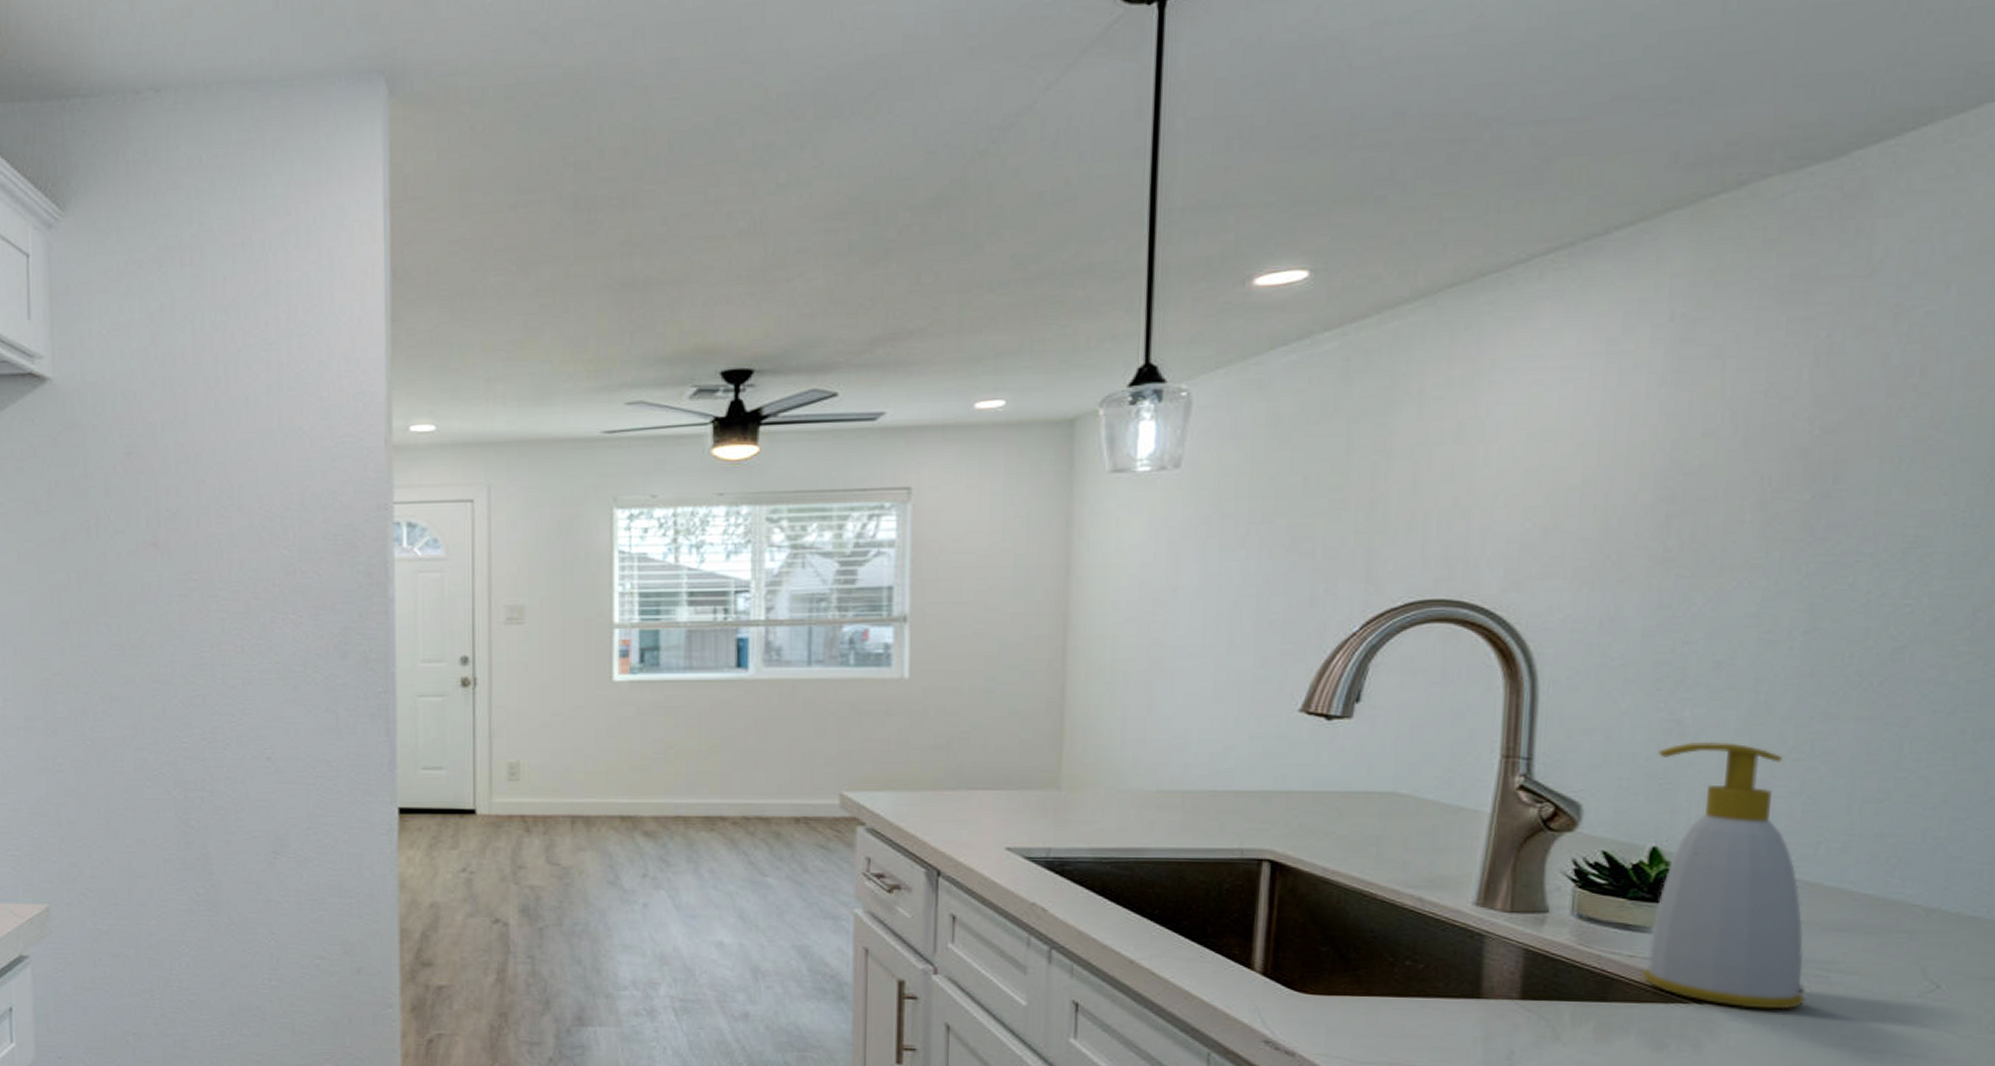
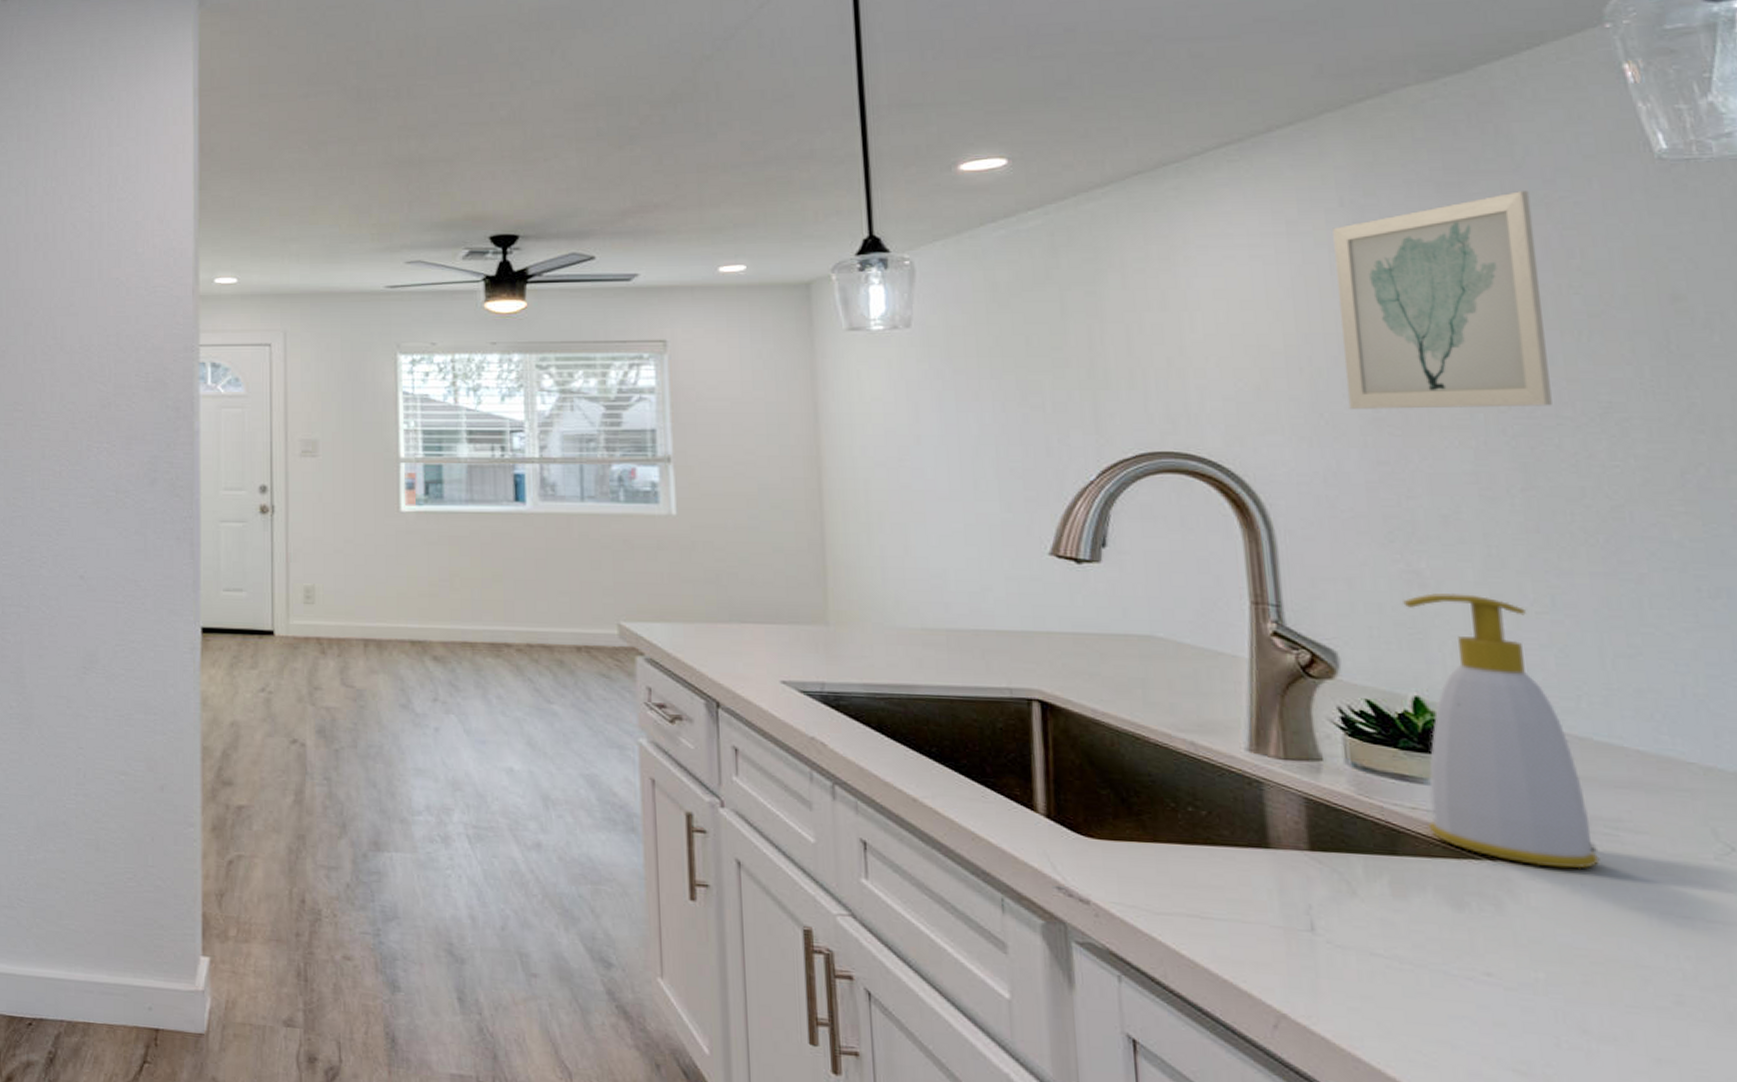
wall art: none [1639,299,1880,549] -> present [1332,191,1552,409]

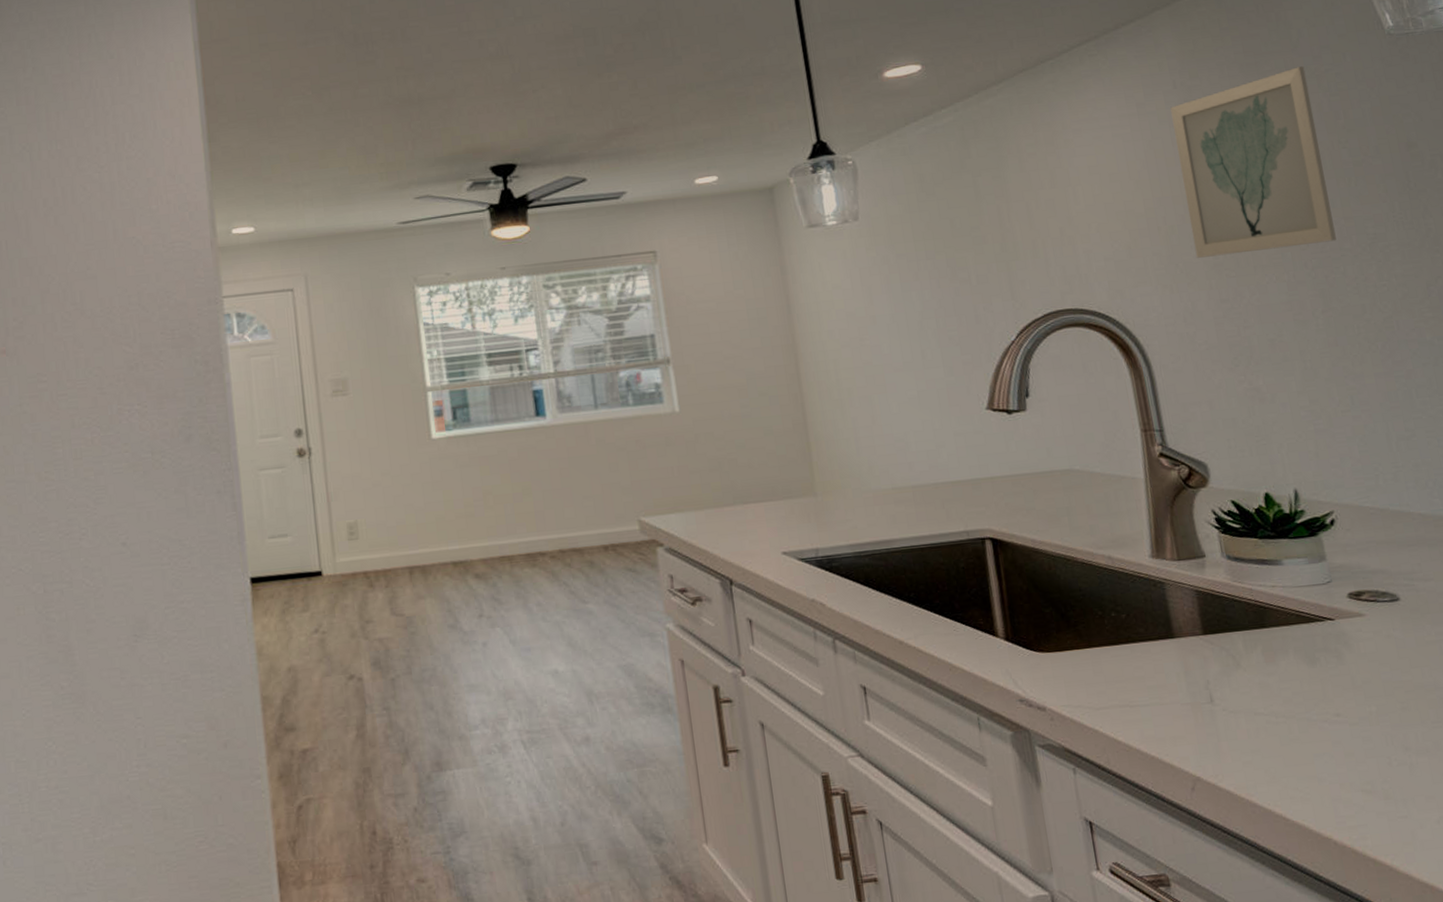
soap bottle: present [1403,593,1600,869] -> none [1249,402,1404,620]

